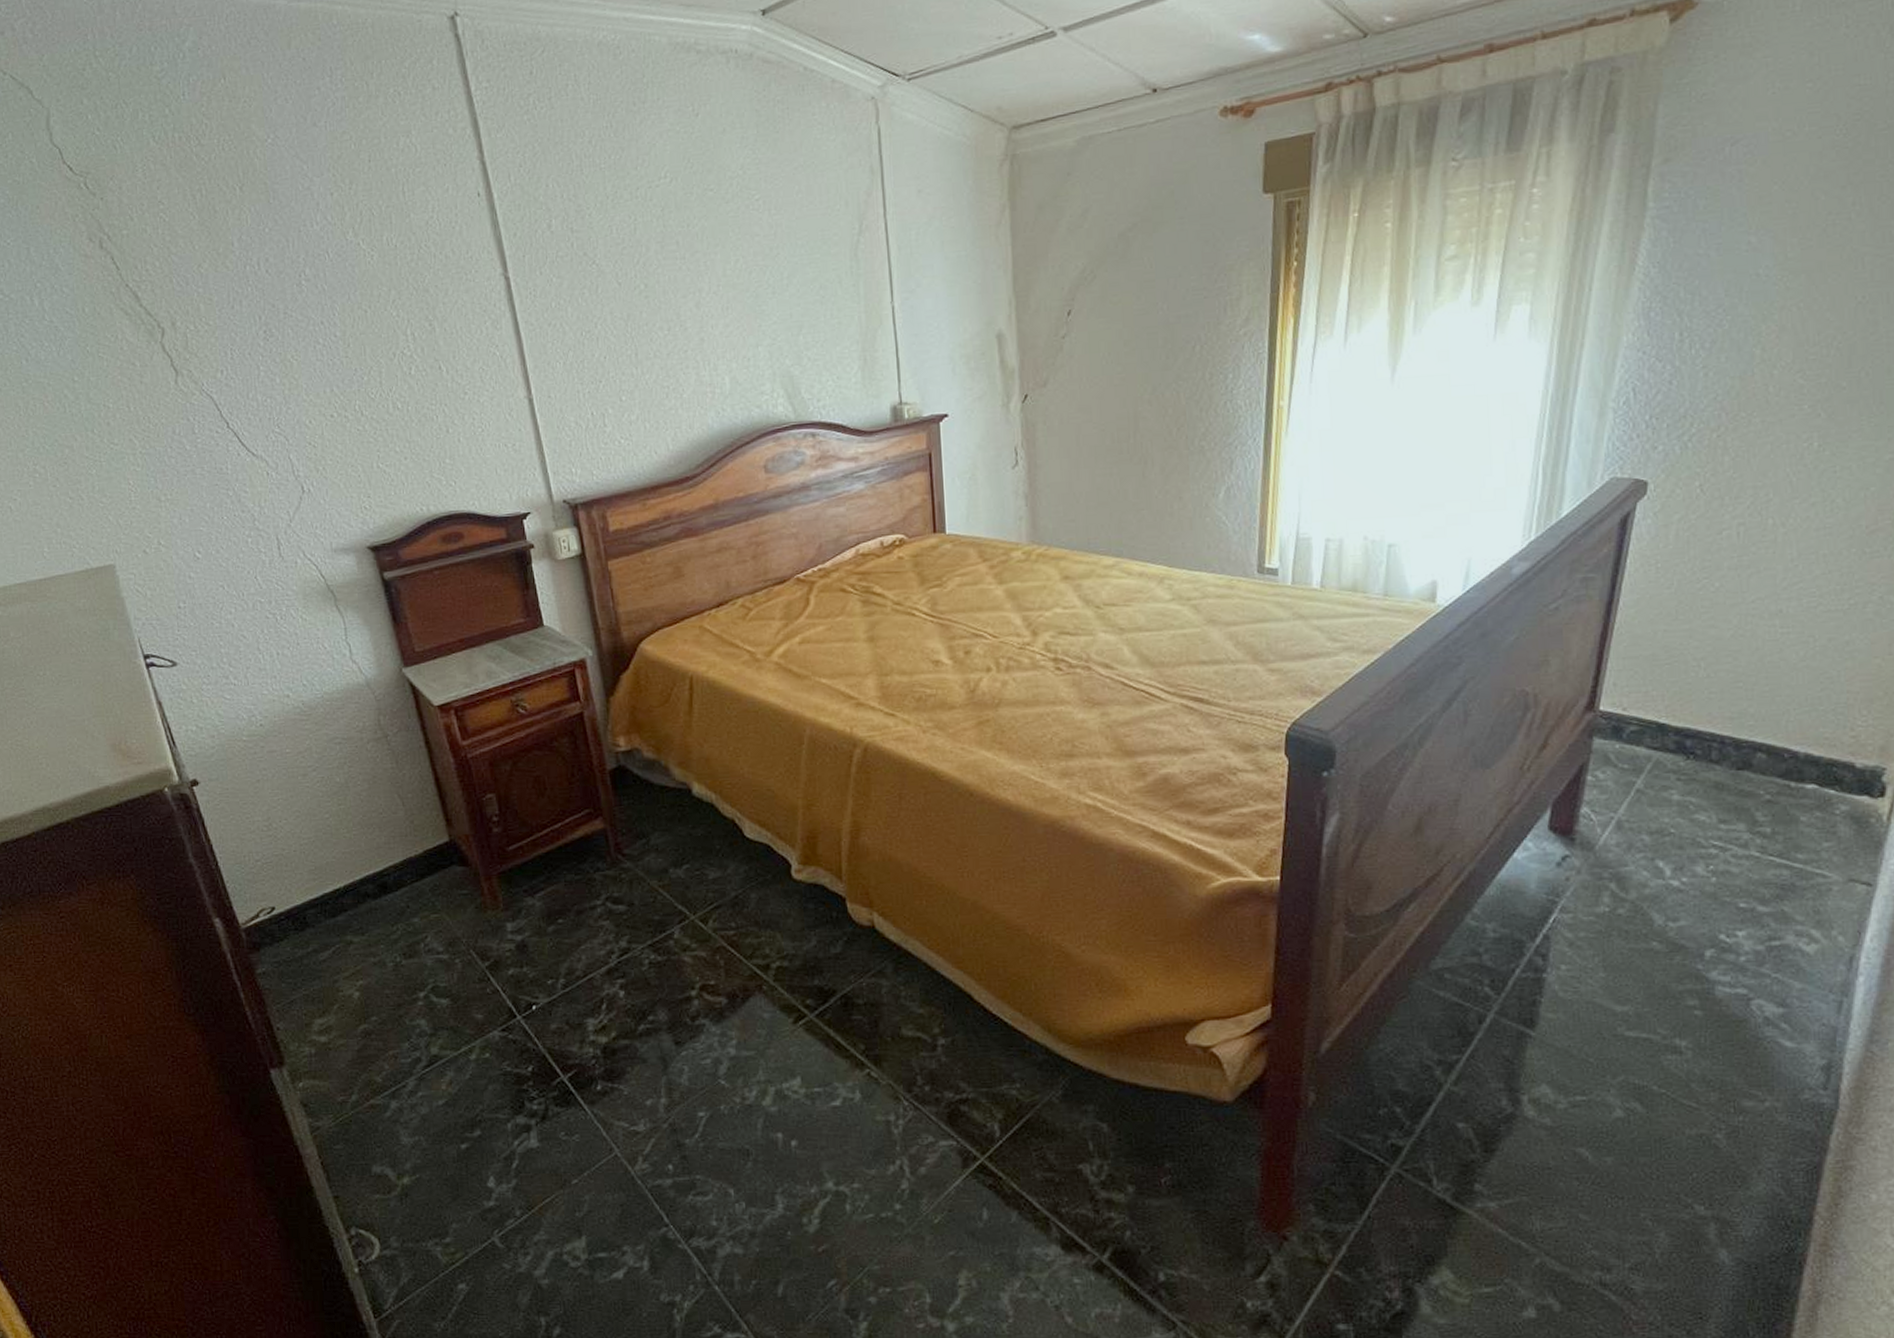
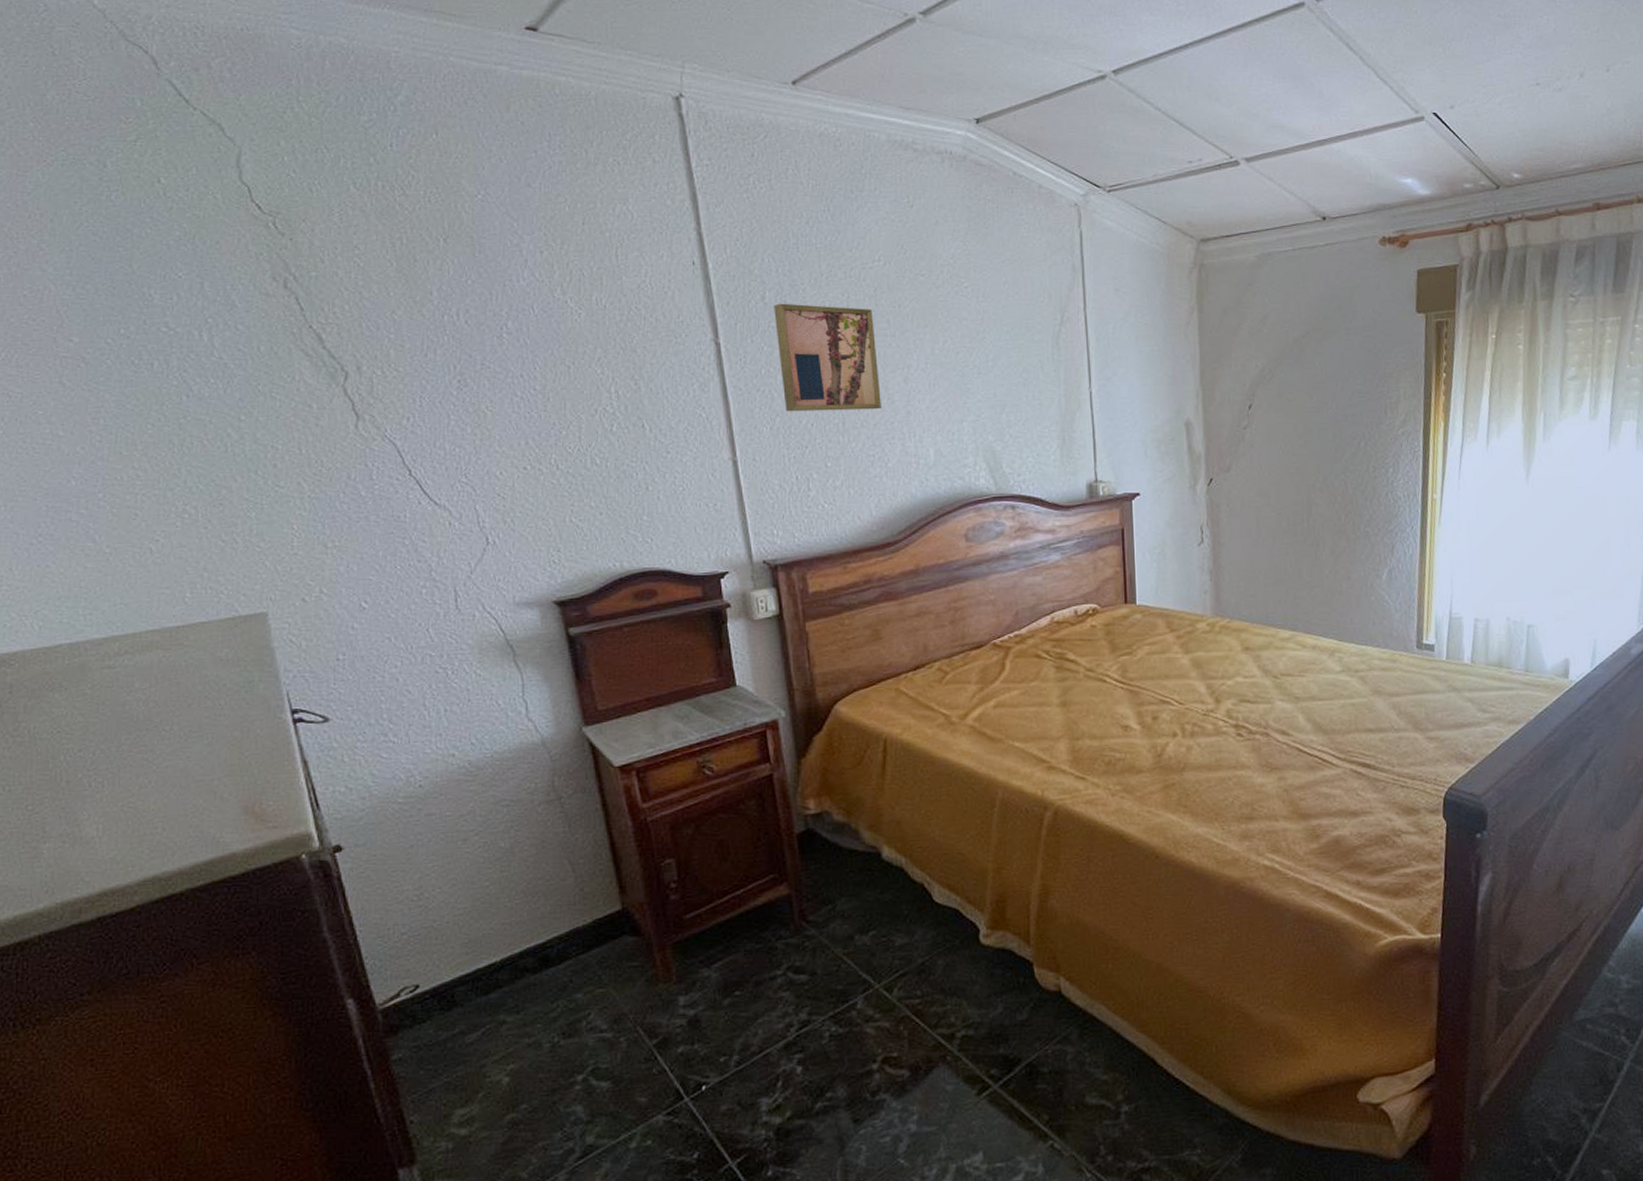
wall art: none [560,230,674,346] -> present [774,303,881,412]

